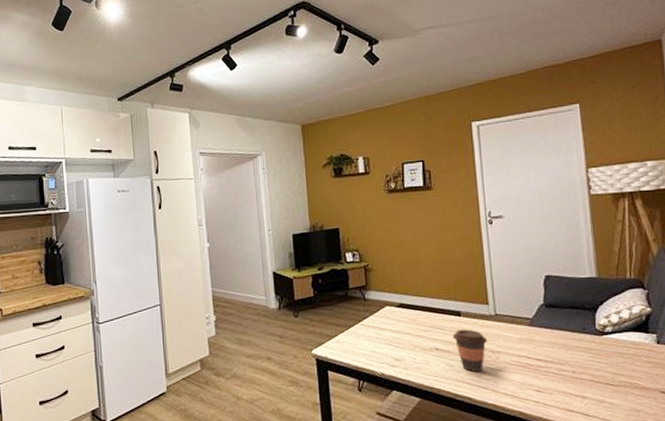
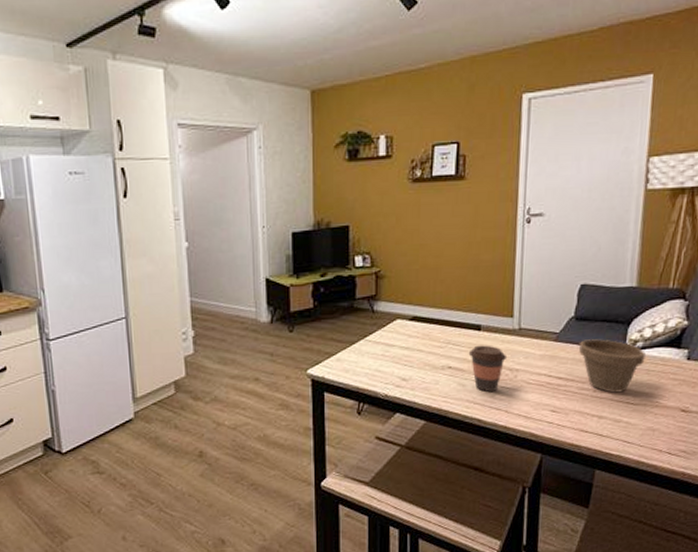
flower pot: none [553,324,618,374] -> present [579,339,647,393]

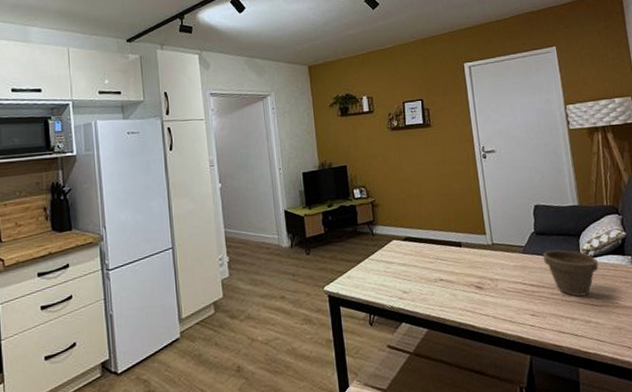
coffee cup: present [468,345,508,393] -> none [454,259,487,301]

